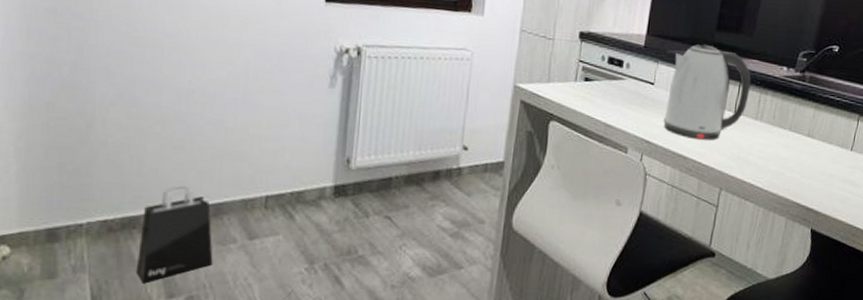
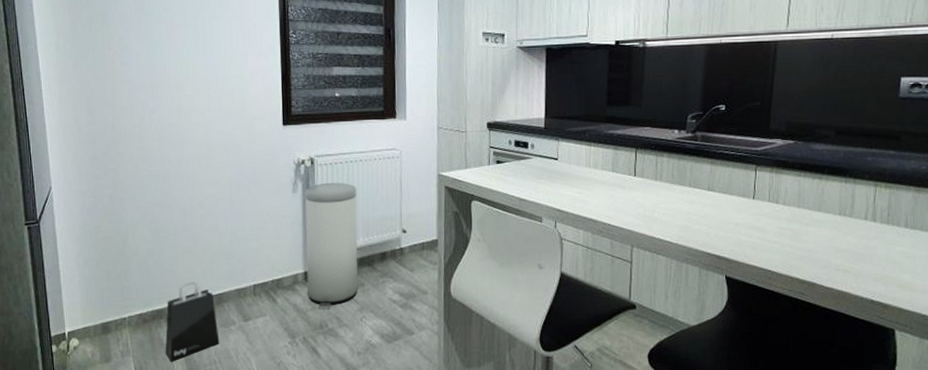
pedal bin: none [336,80,413,233] -> present [305,183,358,310]
kettle: present [663,44,752,141] -> none [571,119,646,205]

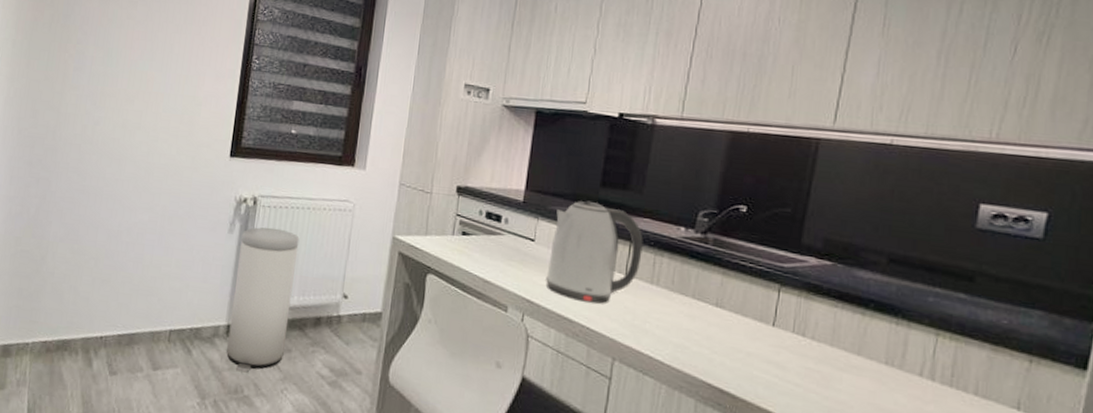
shopping bag: present [165,281,220,362] -> none [63,314,125,402]
kettle: none [571,119,646,205] -> present [545,200,644,305]

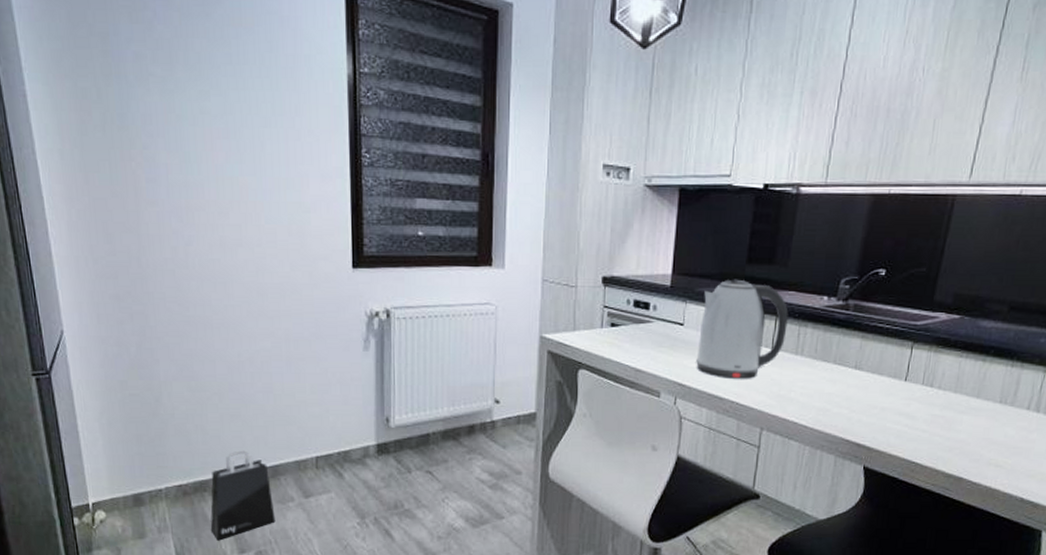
shopping bag: none [63,314,125,402] -> present [210,450,276,541]
pedal bin: present [227,227,300,373] -> none [379,341,442,488]

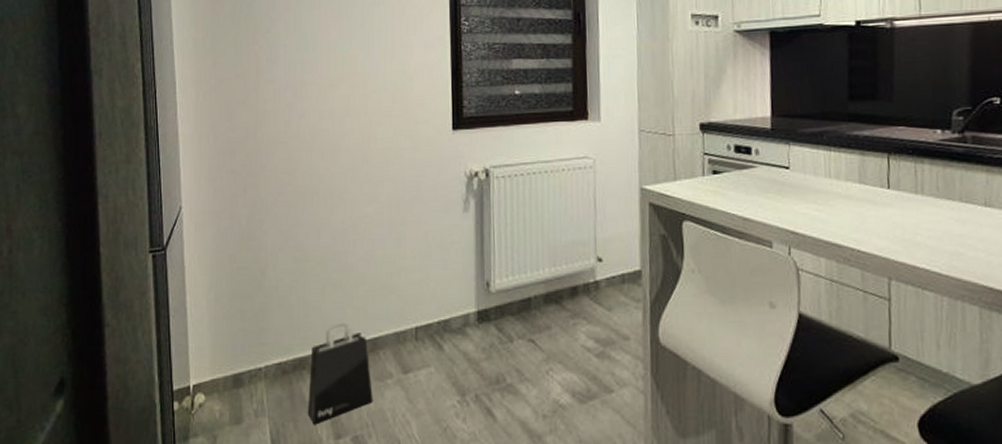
kettle: present [696,279,789,380] -> none [807,117,902,225]

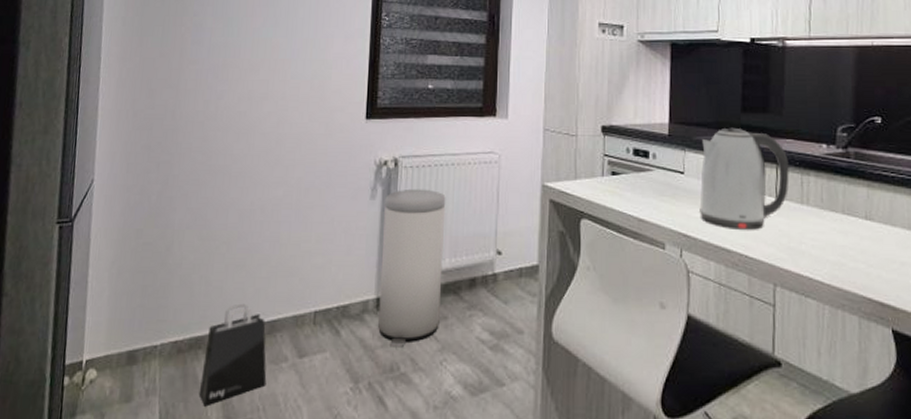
pedal bin: none [479,200,543,359] -> present [378,190,446,348]
kettle: none [807,117,902,225] -> present [699,127,789,231]

